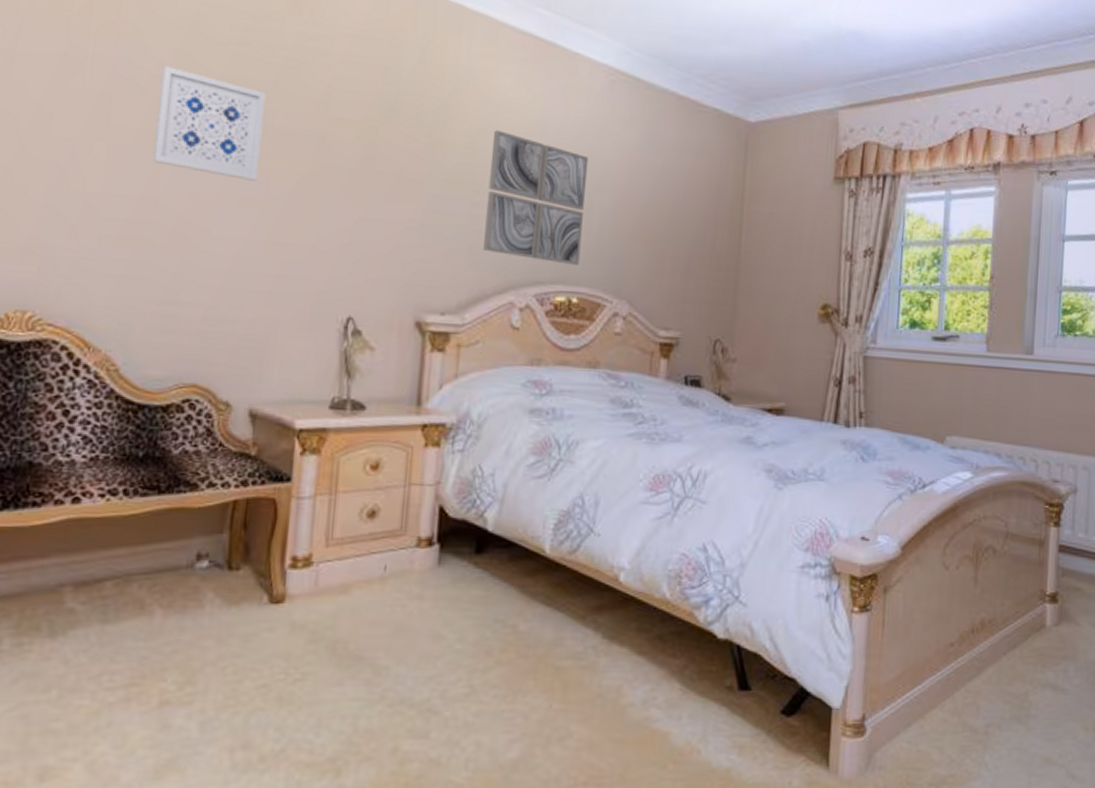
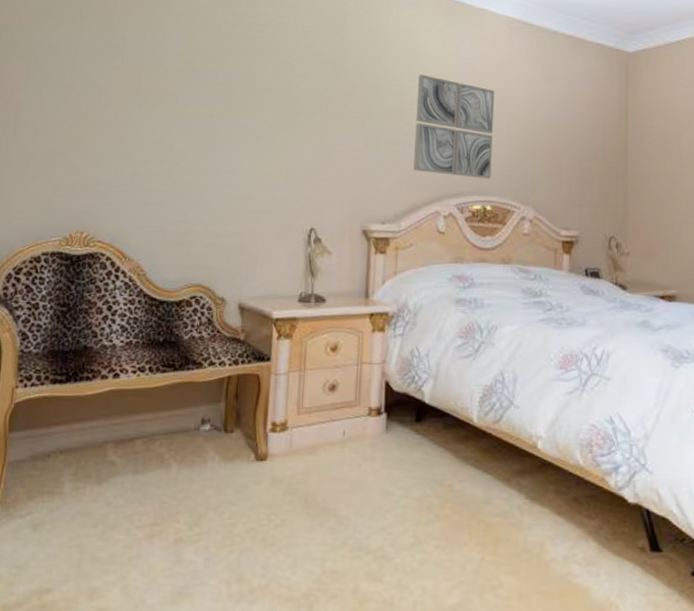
wall art: present [152,66,266,181] -> none [169,46,248,126]

